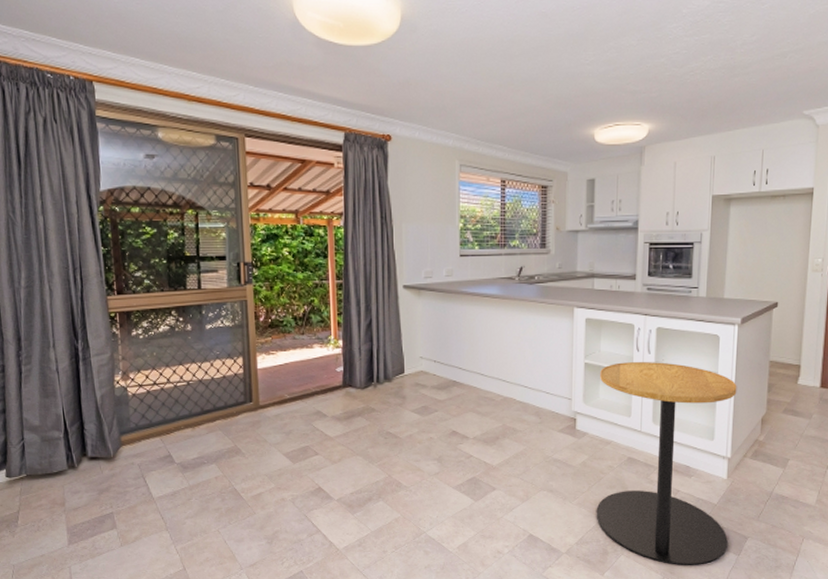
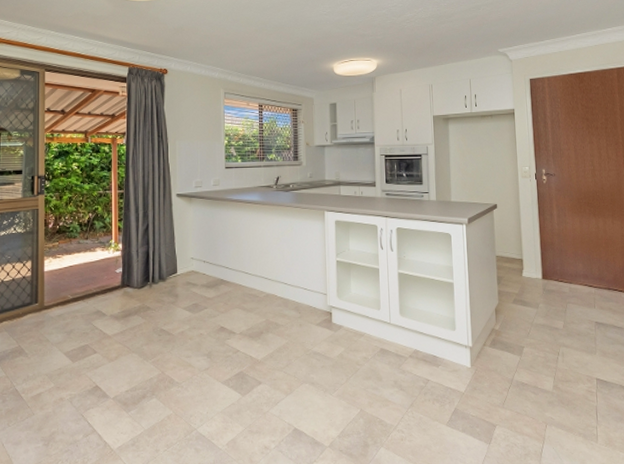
side table: present [596,362,737,566] -> none [351,259,478,457]

